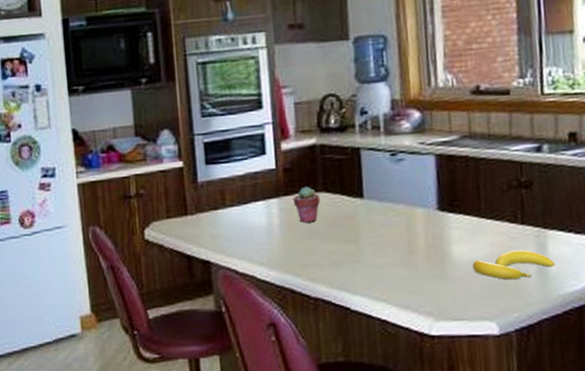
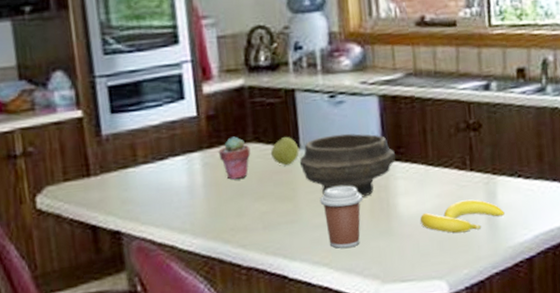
apple: none [337,188,363,213] -> present [270,137,300,166]
bowl: none [362,187,450,243] -> present [299,133,395,197]
coffee cup: none [380,232,420,287] -> present [319,185,363,249]

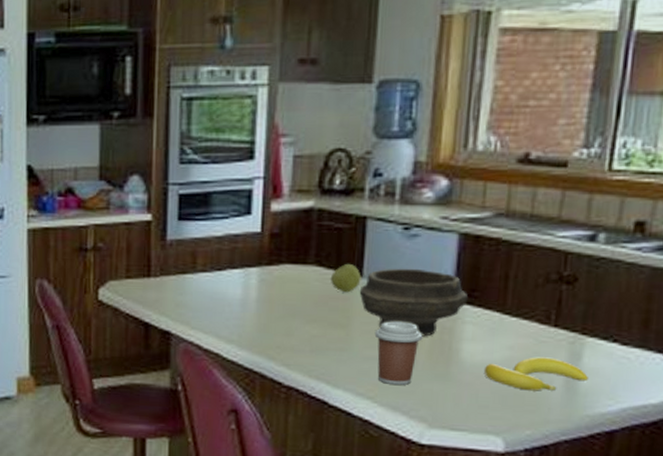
potted succulent: present [218,136,251,180] -> none [276,257,310,299]

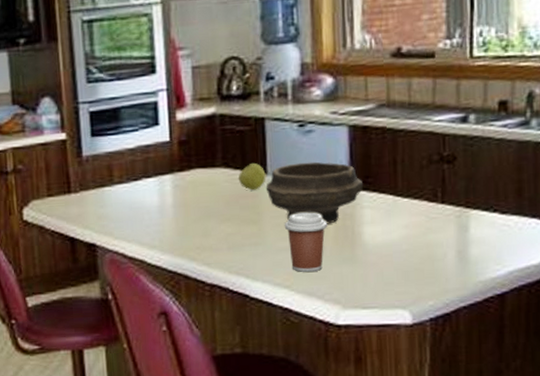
banana: present [483,357,588,391] -> none [385,231,476,265]

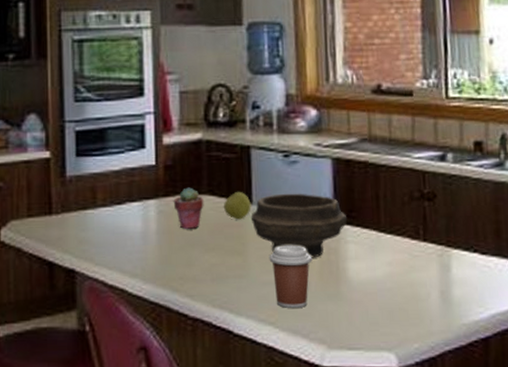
potted succulent: none [188,161,219,201] -> present [173,187,204,229]

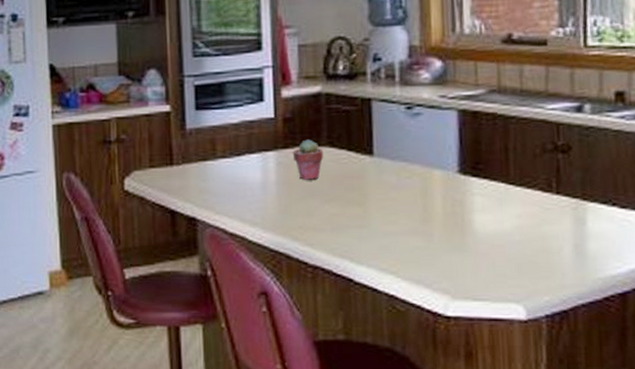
apple: present [223,192,251,220] -> none [343,144,372,171]
bowl: present [250,193,347,258] -> none [372,145,473,210]
coffee cup: present [269,245,313,308] -> none [390,196,436,258]

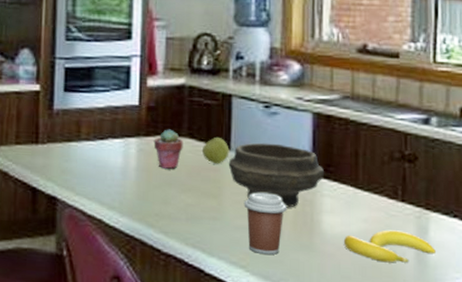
apple: none [343,144,372,171] -> present [201,138,229,164]
bowl: none [372,145,473,210] -> present [228,142,324,208]
coffee cup: none [390,196,436,258] -> present [244,192,287,255]
banana: none [497,224,595,257] -> present [343,230,436,263]

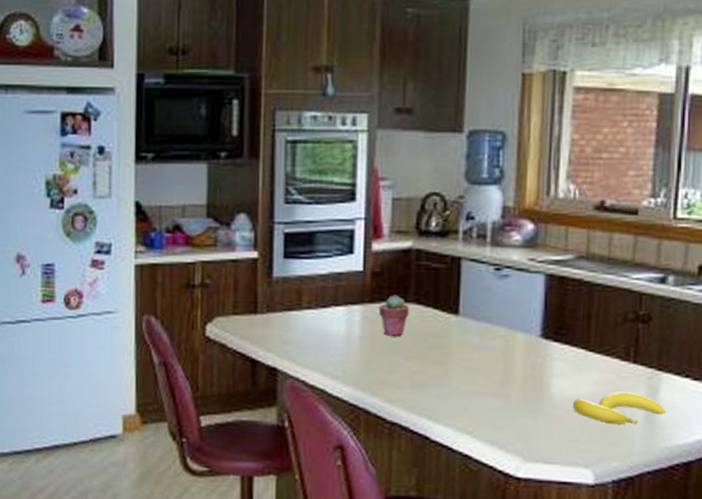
apple: present [201,138,229,164] -> none [428,303,458,330]
bowl: present [228,142,324,208] -> none [456,306,555,373]
coffee cup: present [244,192,287,255] -> none [471,358,516,420]

